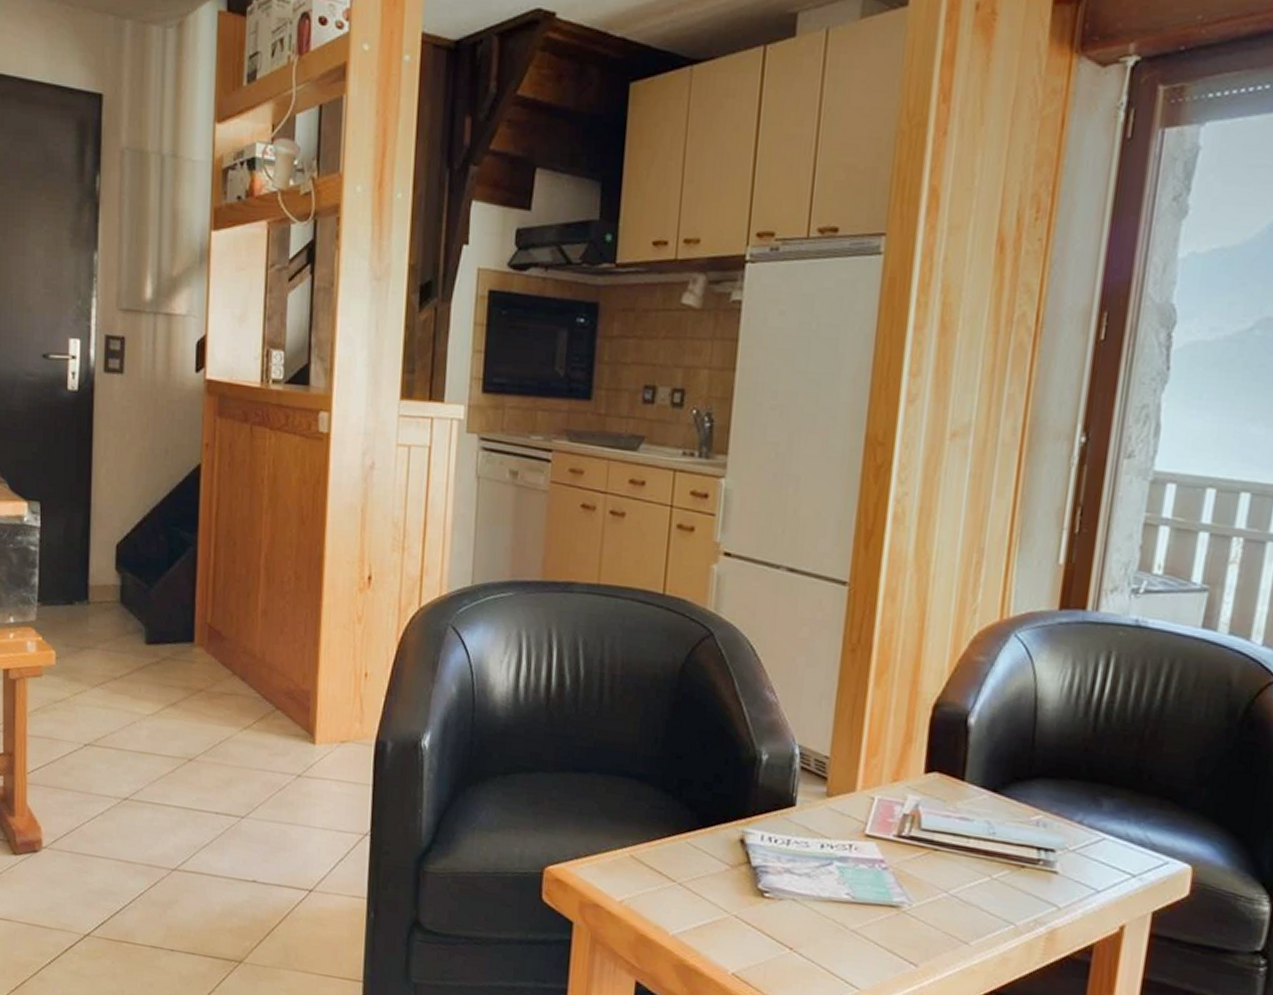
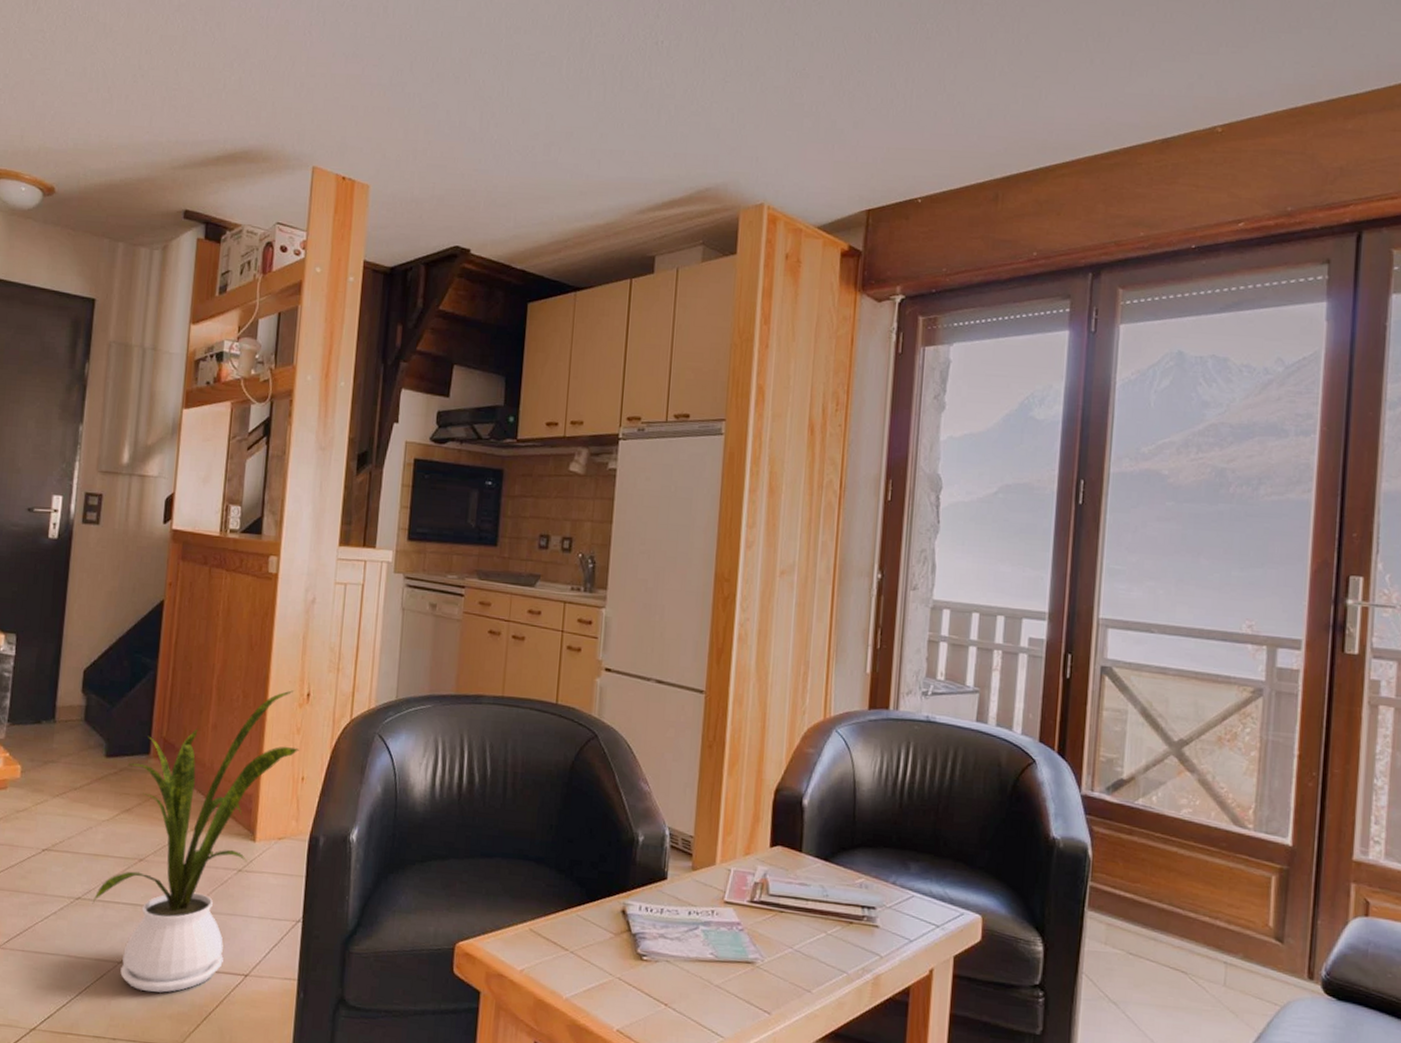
house plant: none [140,572,362,905] -> present [92,690,300,993]

